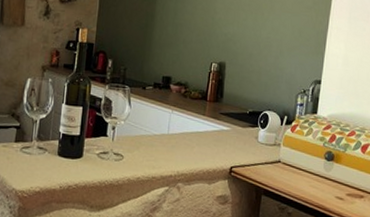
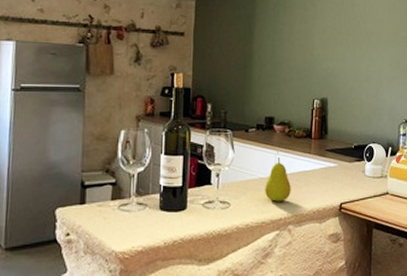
fruit: none [157,117,183,159] -> present [265,158,291,202]

